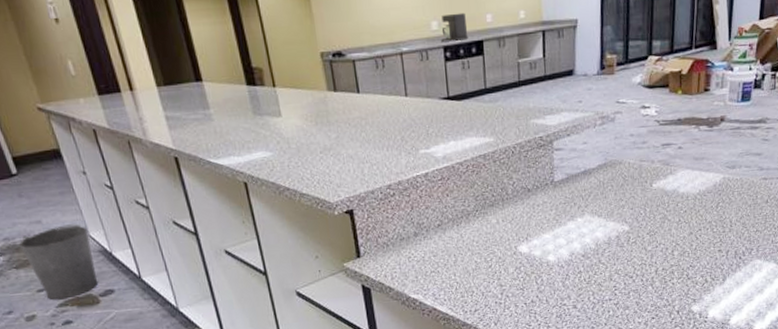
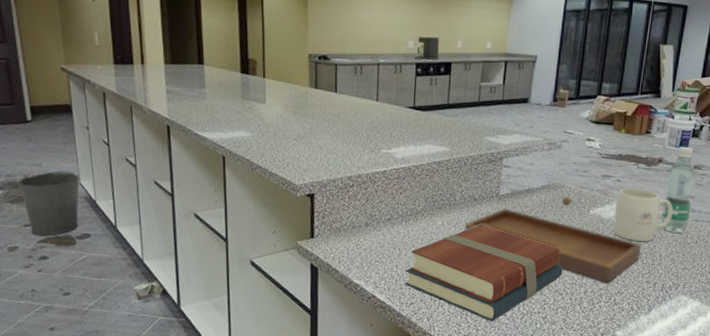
books: none [465,215,630,317] -> present [405,224,563,322]
tray: none [521,173,711,259] -> present [464,197,642,284]
mug: none [678,153,740,211] -> present [613,187,673,242]
bottle: none [728,100,762,196] -> present [660,147,696,233]

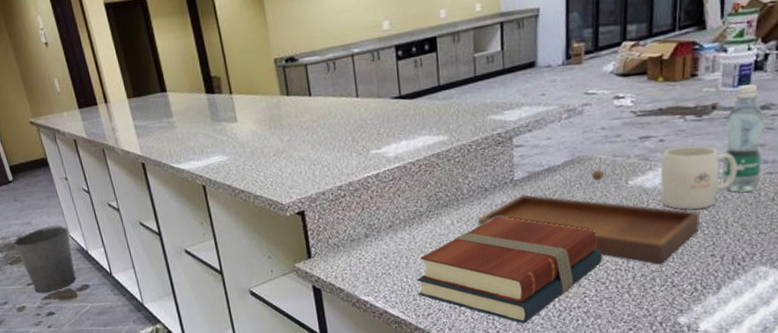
coffee maker: present [415,36,439,60] -> none [393,10,421,41]

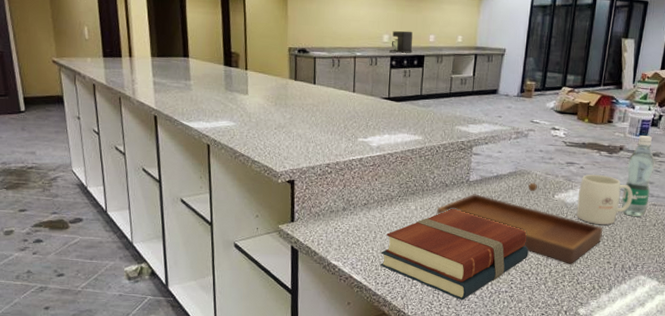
bucket: present [13,225,76,293] -> none [12,158,72,221]
coffee maker: none [393,10,421,41] -> present [389,30,413,53]

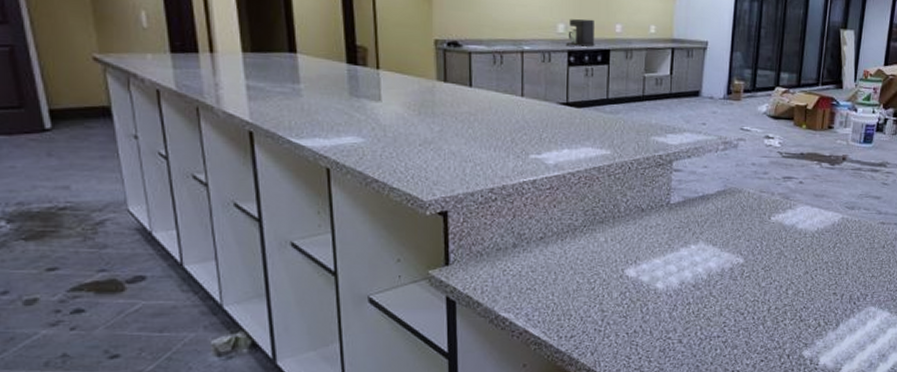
books: present [380,208,529,301] -> none [563,238,743,351]
tray: present [436,183,604,264] -> none [631,203,828,299]
mug: present [576,174,633,226] -> none [796,189,859,250]
bottle: present [621,135,655,217] -> none [846,143,882,238]

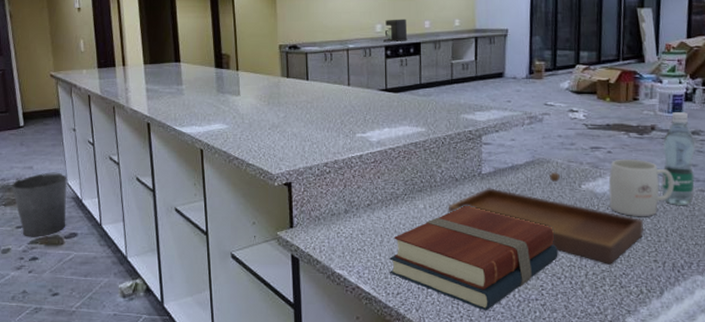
bucket: none [34,194,128,283] -> present [11,172,68,237]
books: none [563,238,743,351] -> present [389,205,558,311]
tray: none [631,203,828,299] -> present [447,172,645,265]
mug: none [796,189,859,250] -> present [608,158,675,217]
bottle: none [846,143,882,238] -> present [661,112,696,205]

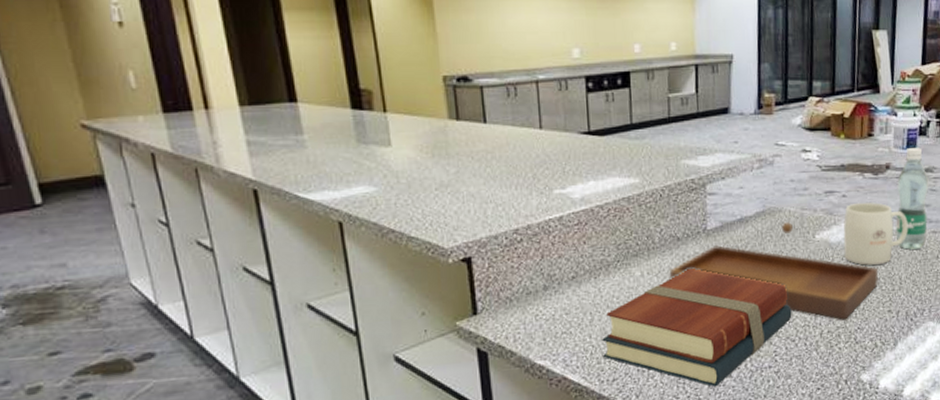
bucket: present [11,172,68,237] -> none [30,268,135,367]
coffee maker: present [383,19,408,42] -> none [583,41,614,71]

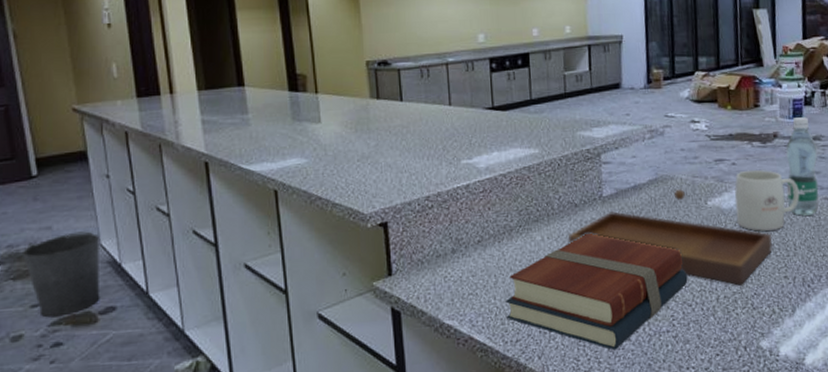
bucket: none [30,268,135,367] -> present [21,231,101,318]

